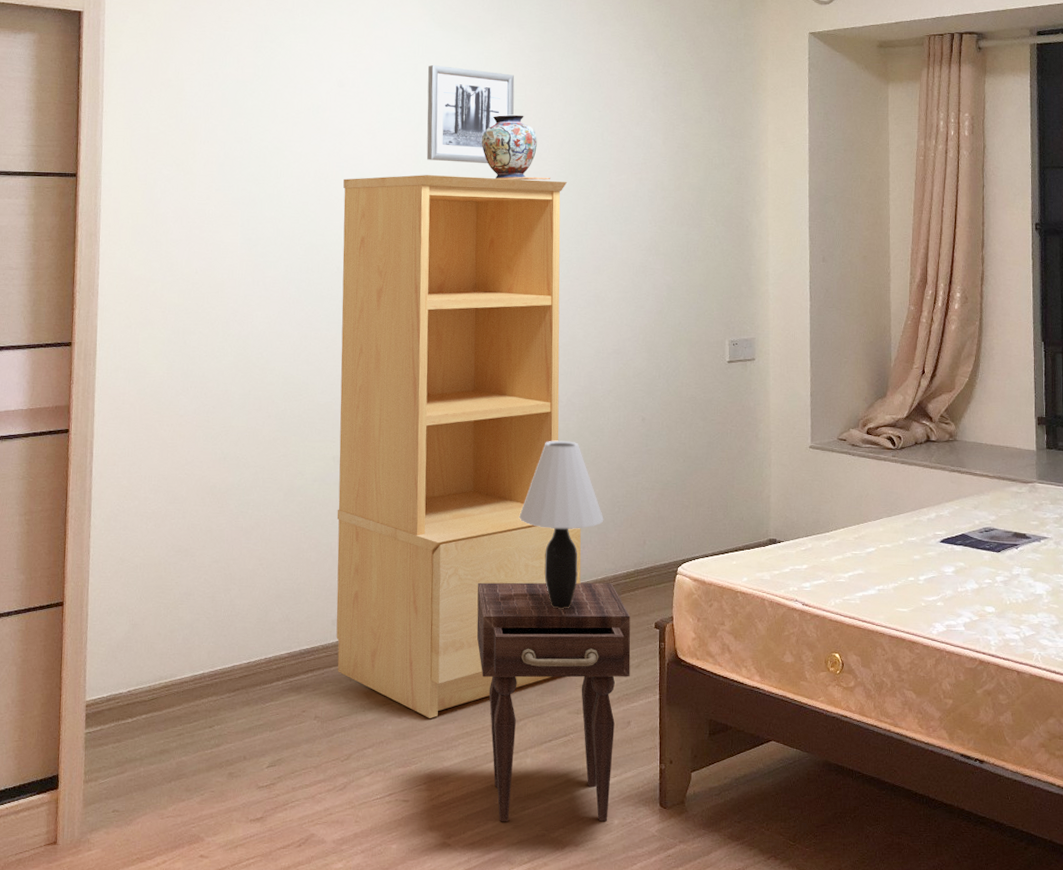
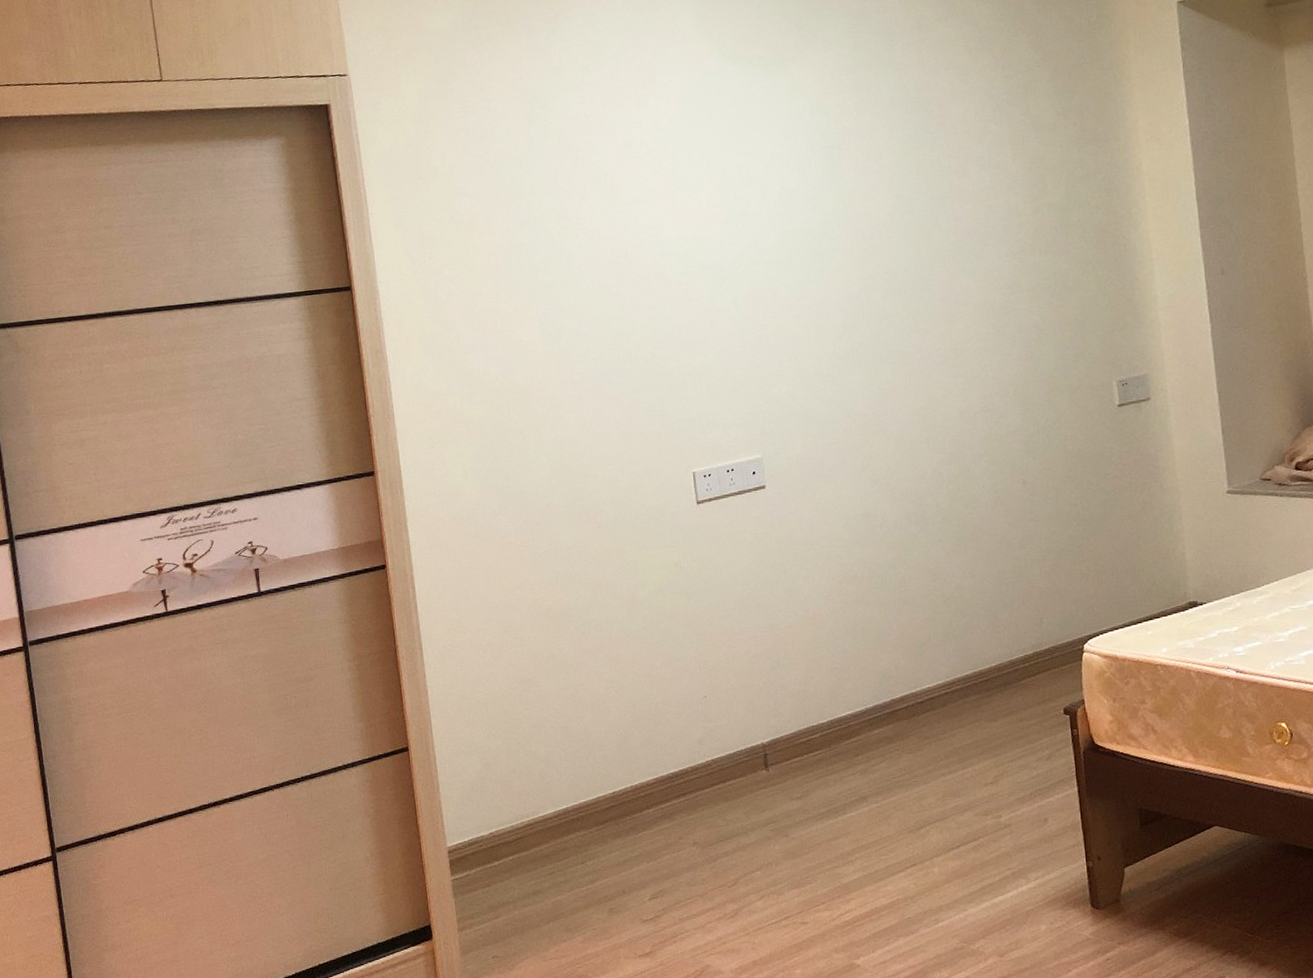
bookcase: present [336,175,582,718] -> none [645,221,973,834]
wall art: present [426,65,515,164] -> none [724,105,831,218]
nightstand: present [476,582,631,822] -> none [854,669,1041,938]
decorative vase: present [481,114,551,181] -> none [796,150,884,230]
table lamp: present [519,440,604,609] -> none [893,516,991,704]

